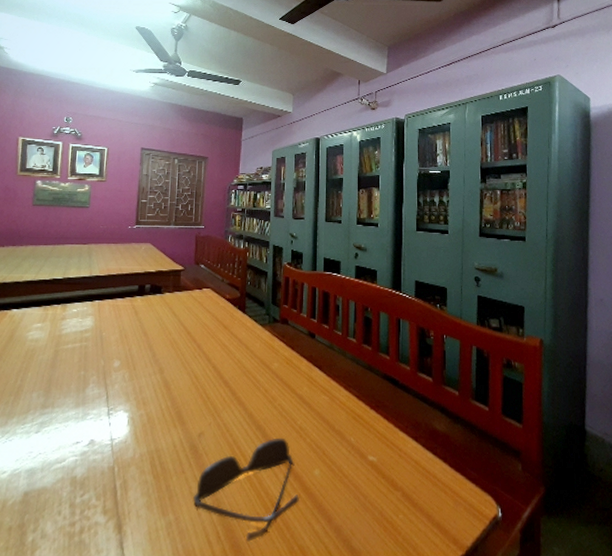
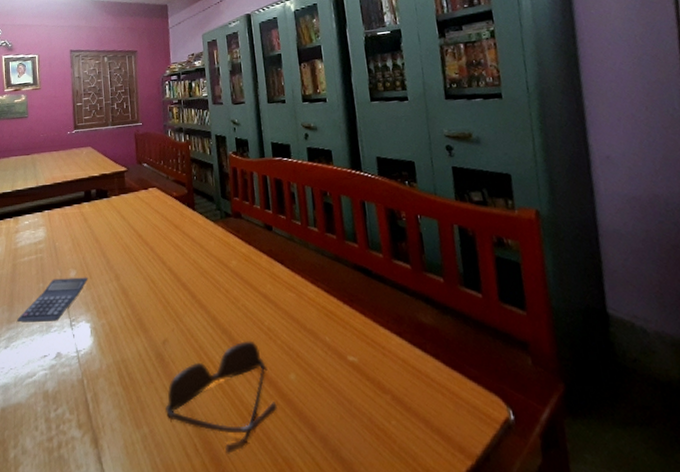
calculator: none [52,368,132,409] -> present [17,277,89,323]

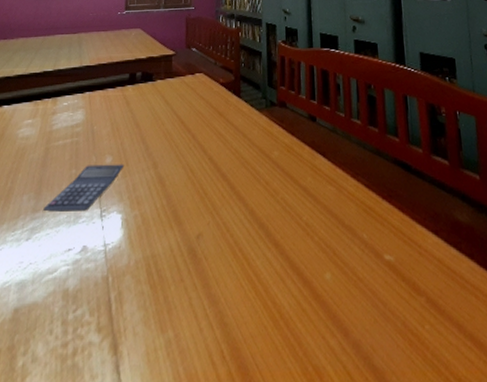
eyeglasses: present [165,340,277,454] -> none [194,236,311,362]

